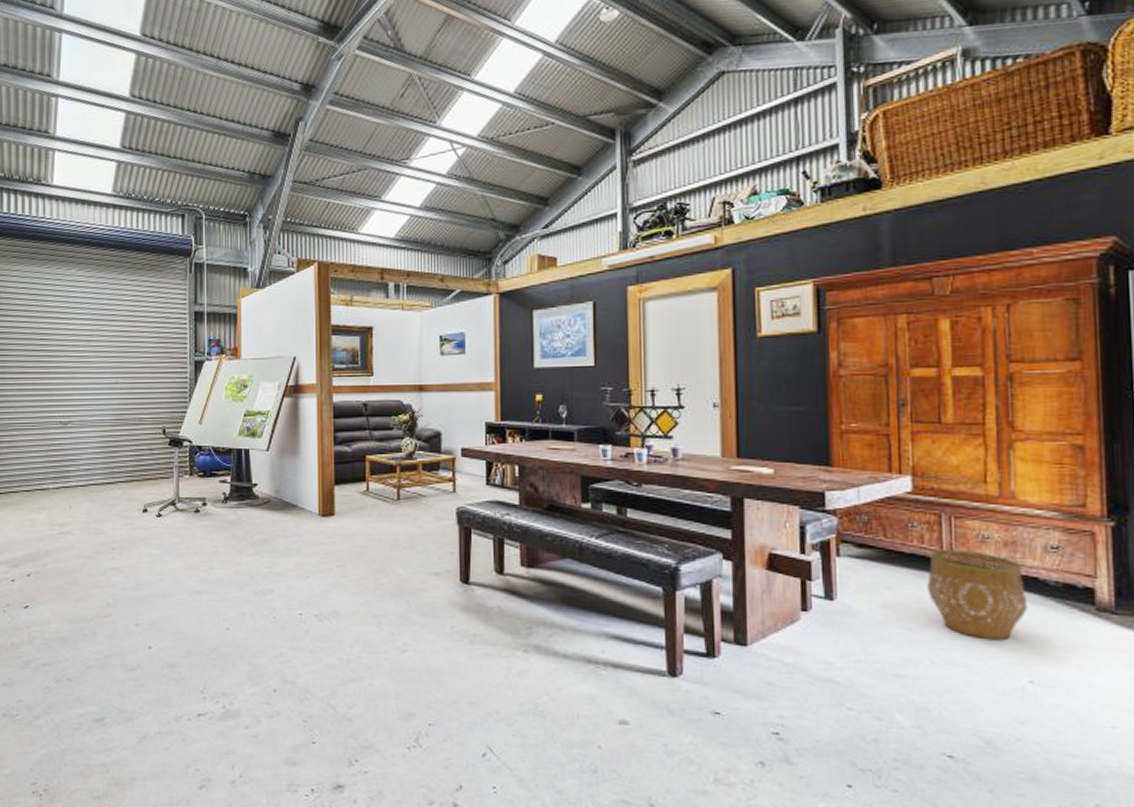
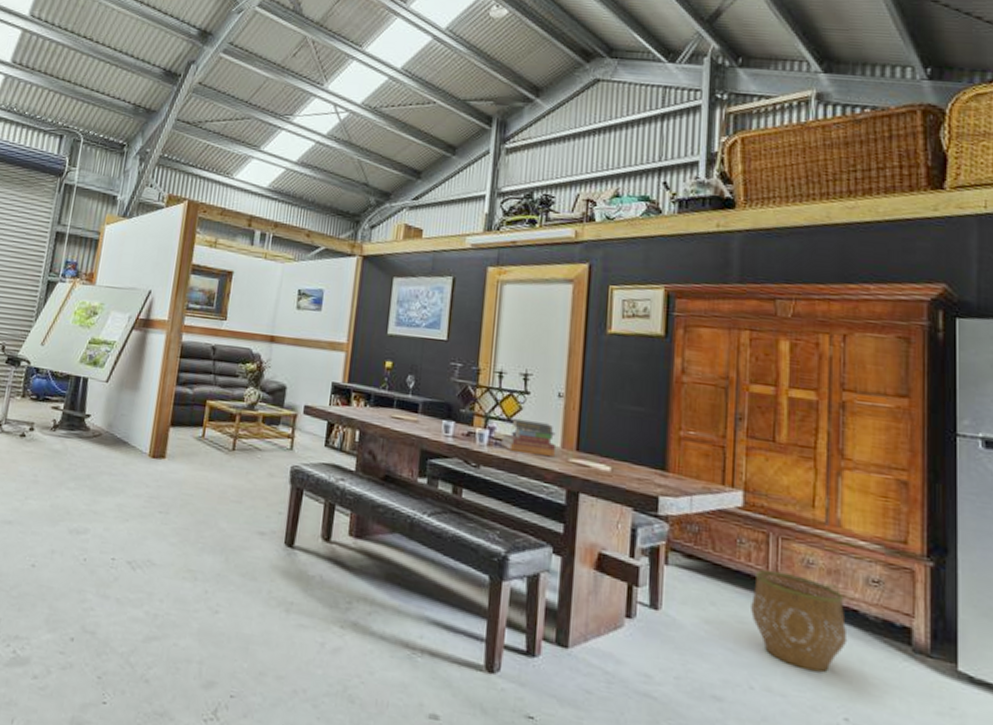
books: none [661,433,717,467] -> present [501,418,557,458]

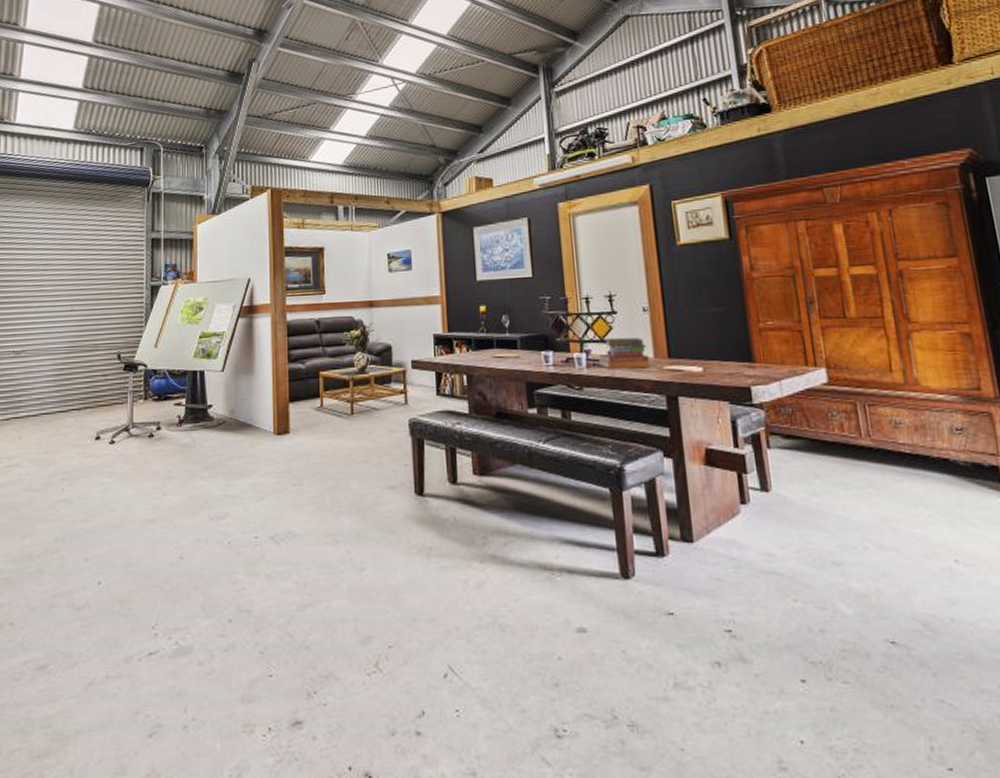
basket: present [749,570,848,673] -> none [850,436,944,523]

